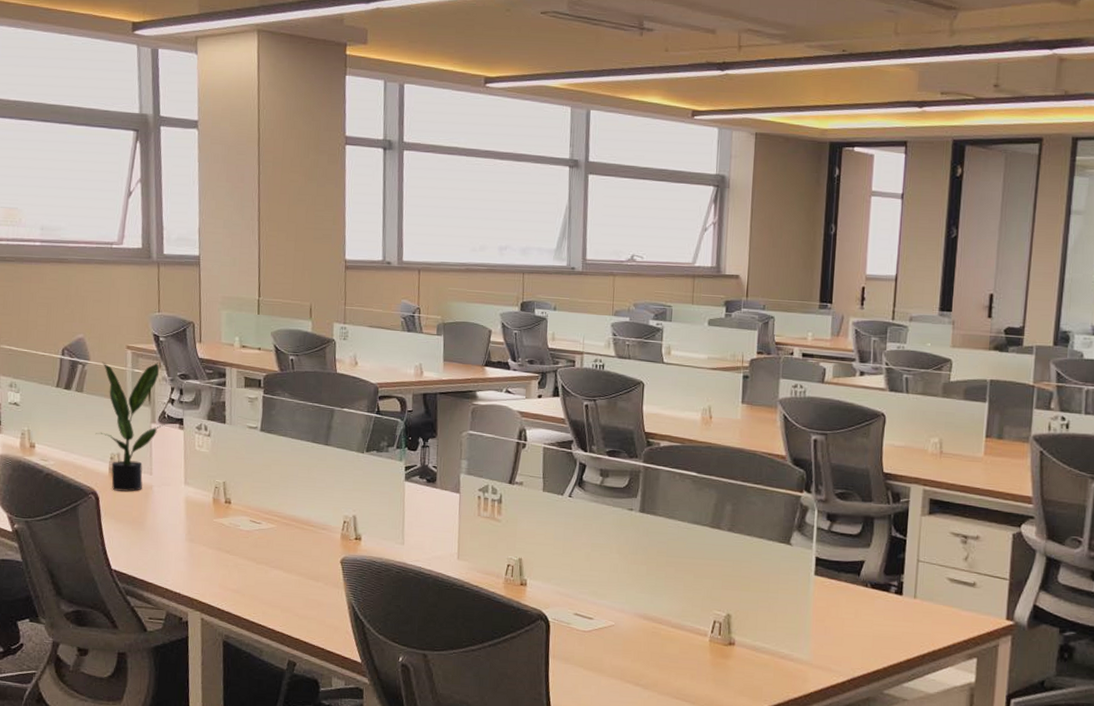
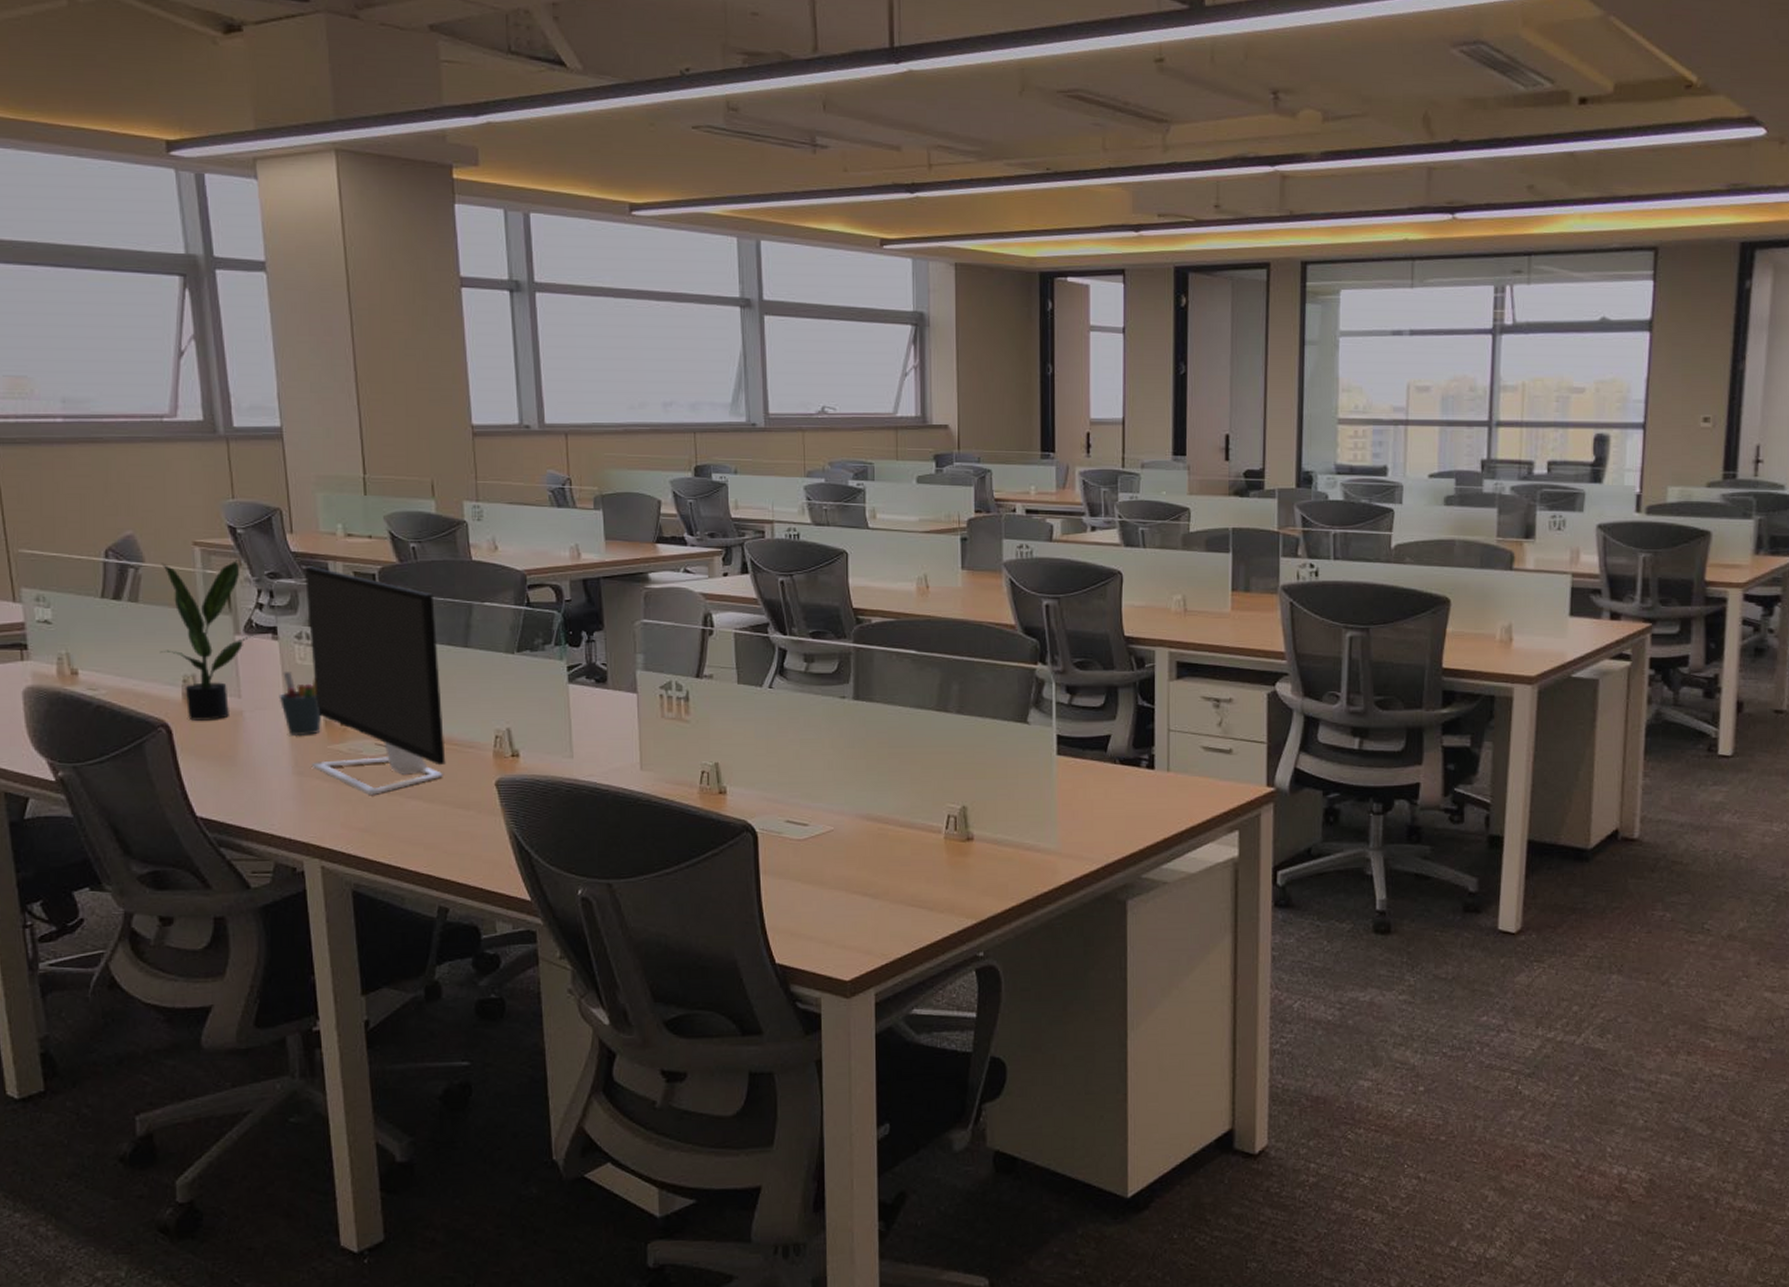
pen holder: none [180,456,211,510] -> present [279,672,321,737]
monitor: none [200,370,305,564] -> present [305,566,446,796]

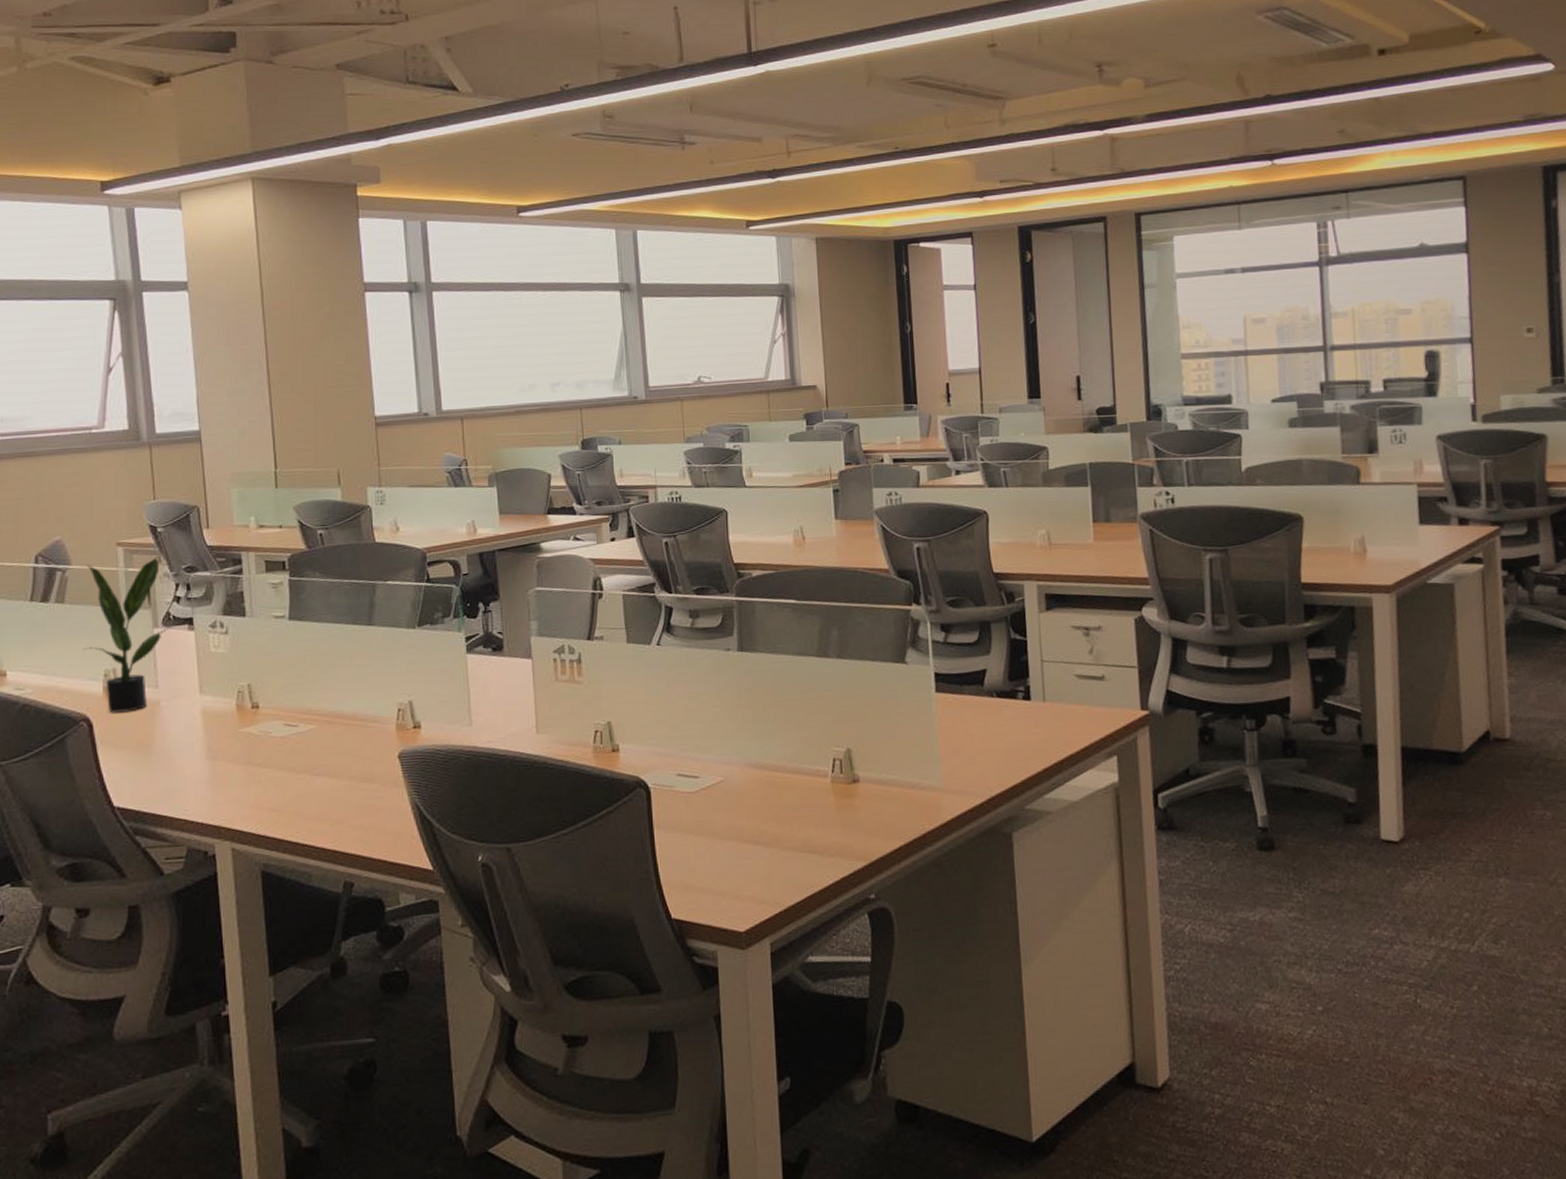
pen holder: present [279,672,321,737] -> none [194,660,233,722]
monitor: present [305,566,446,796] -> none [220,558,351,776]

